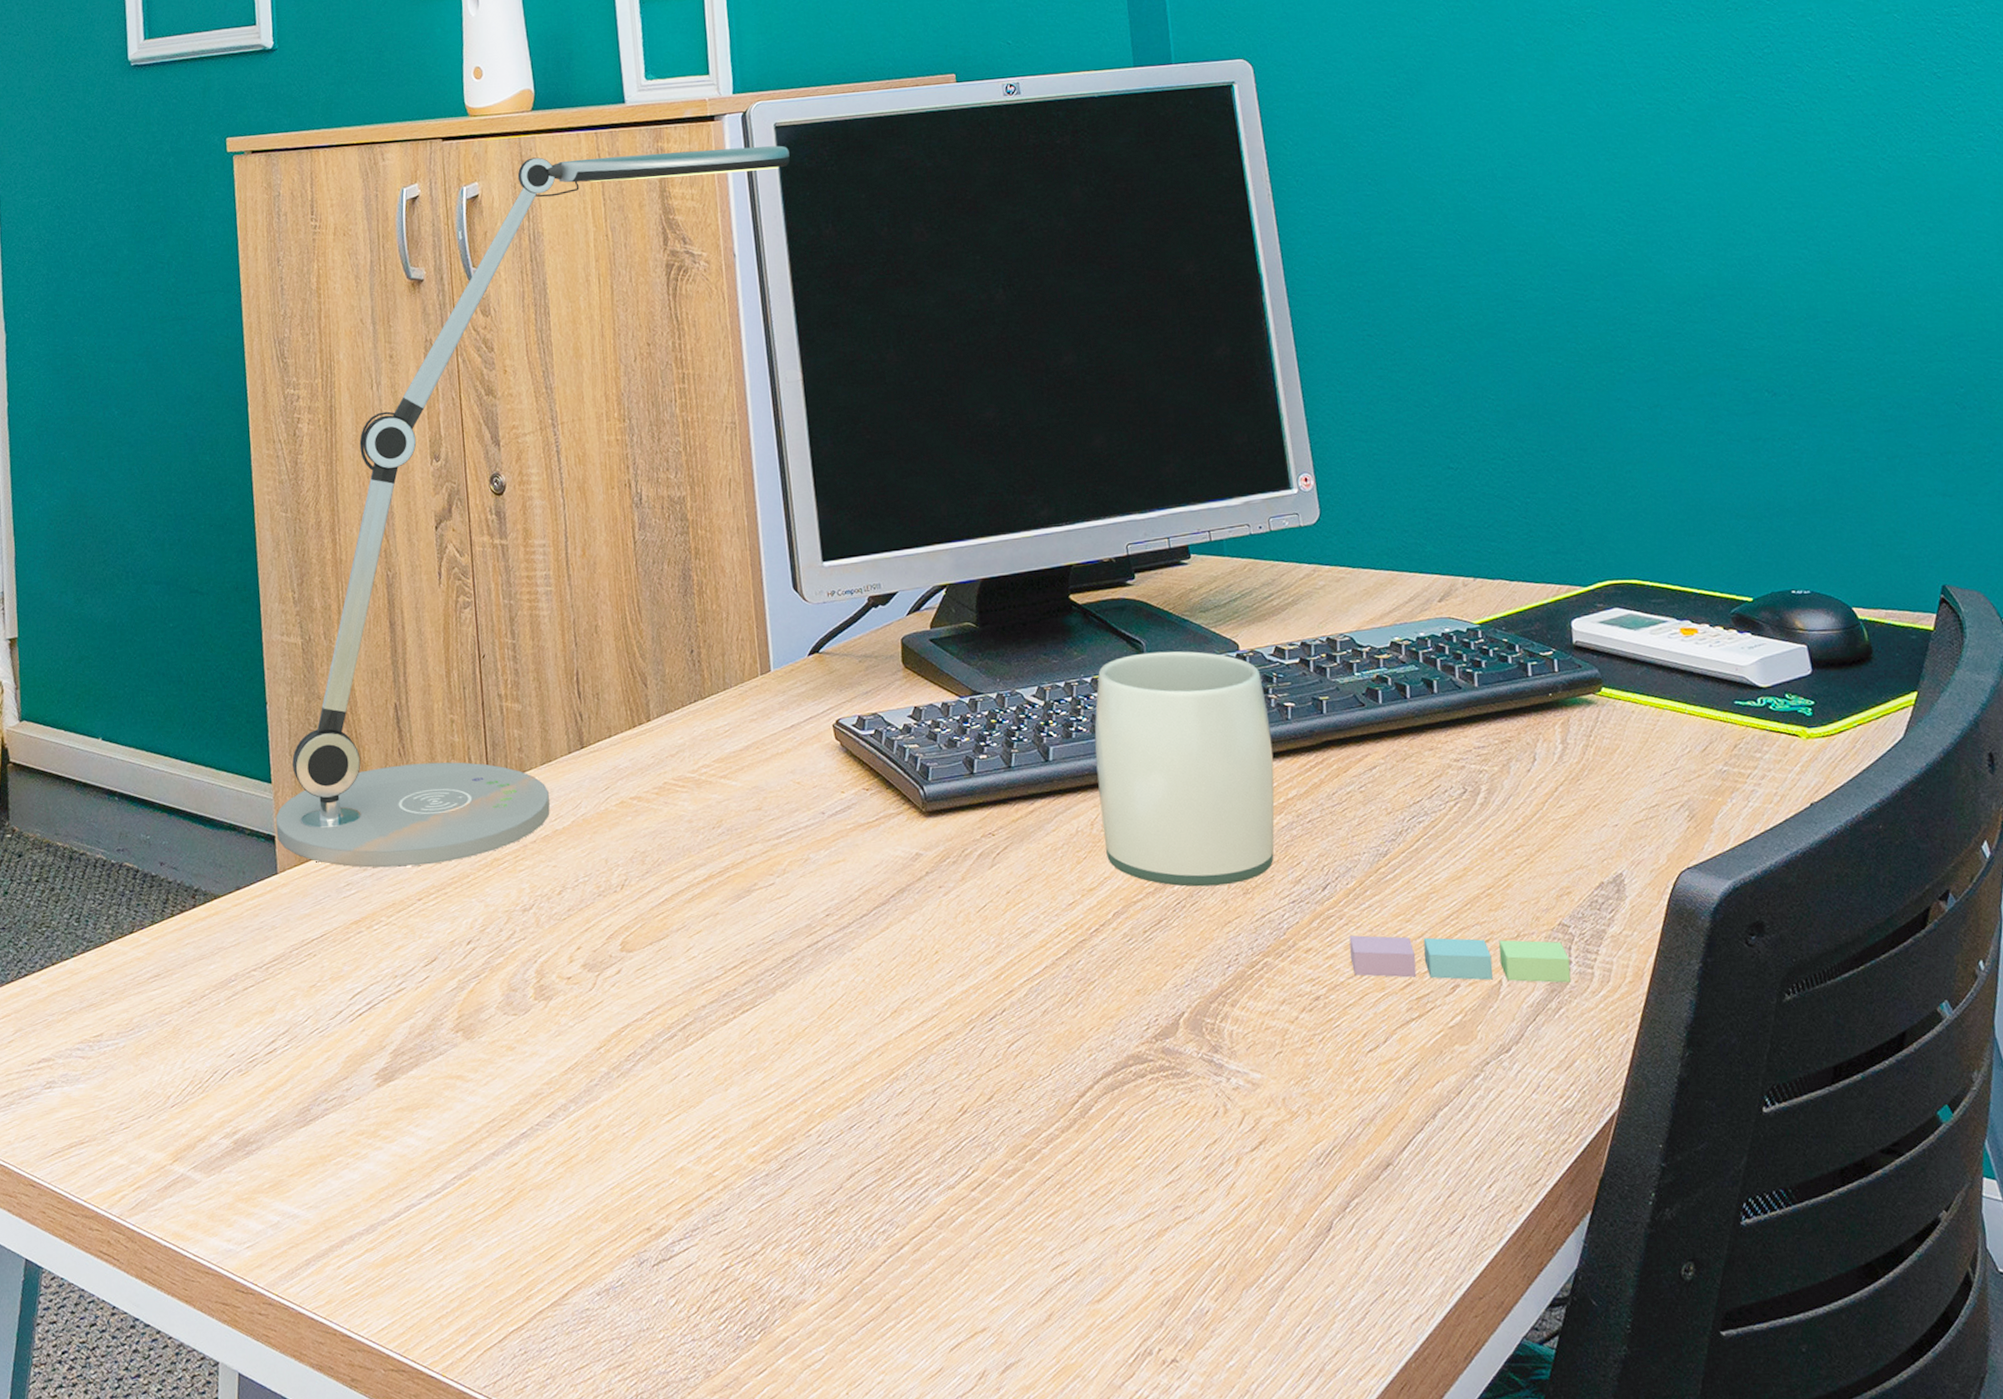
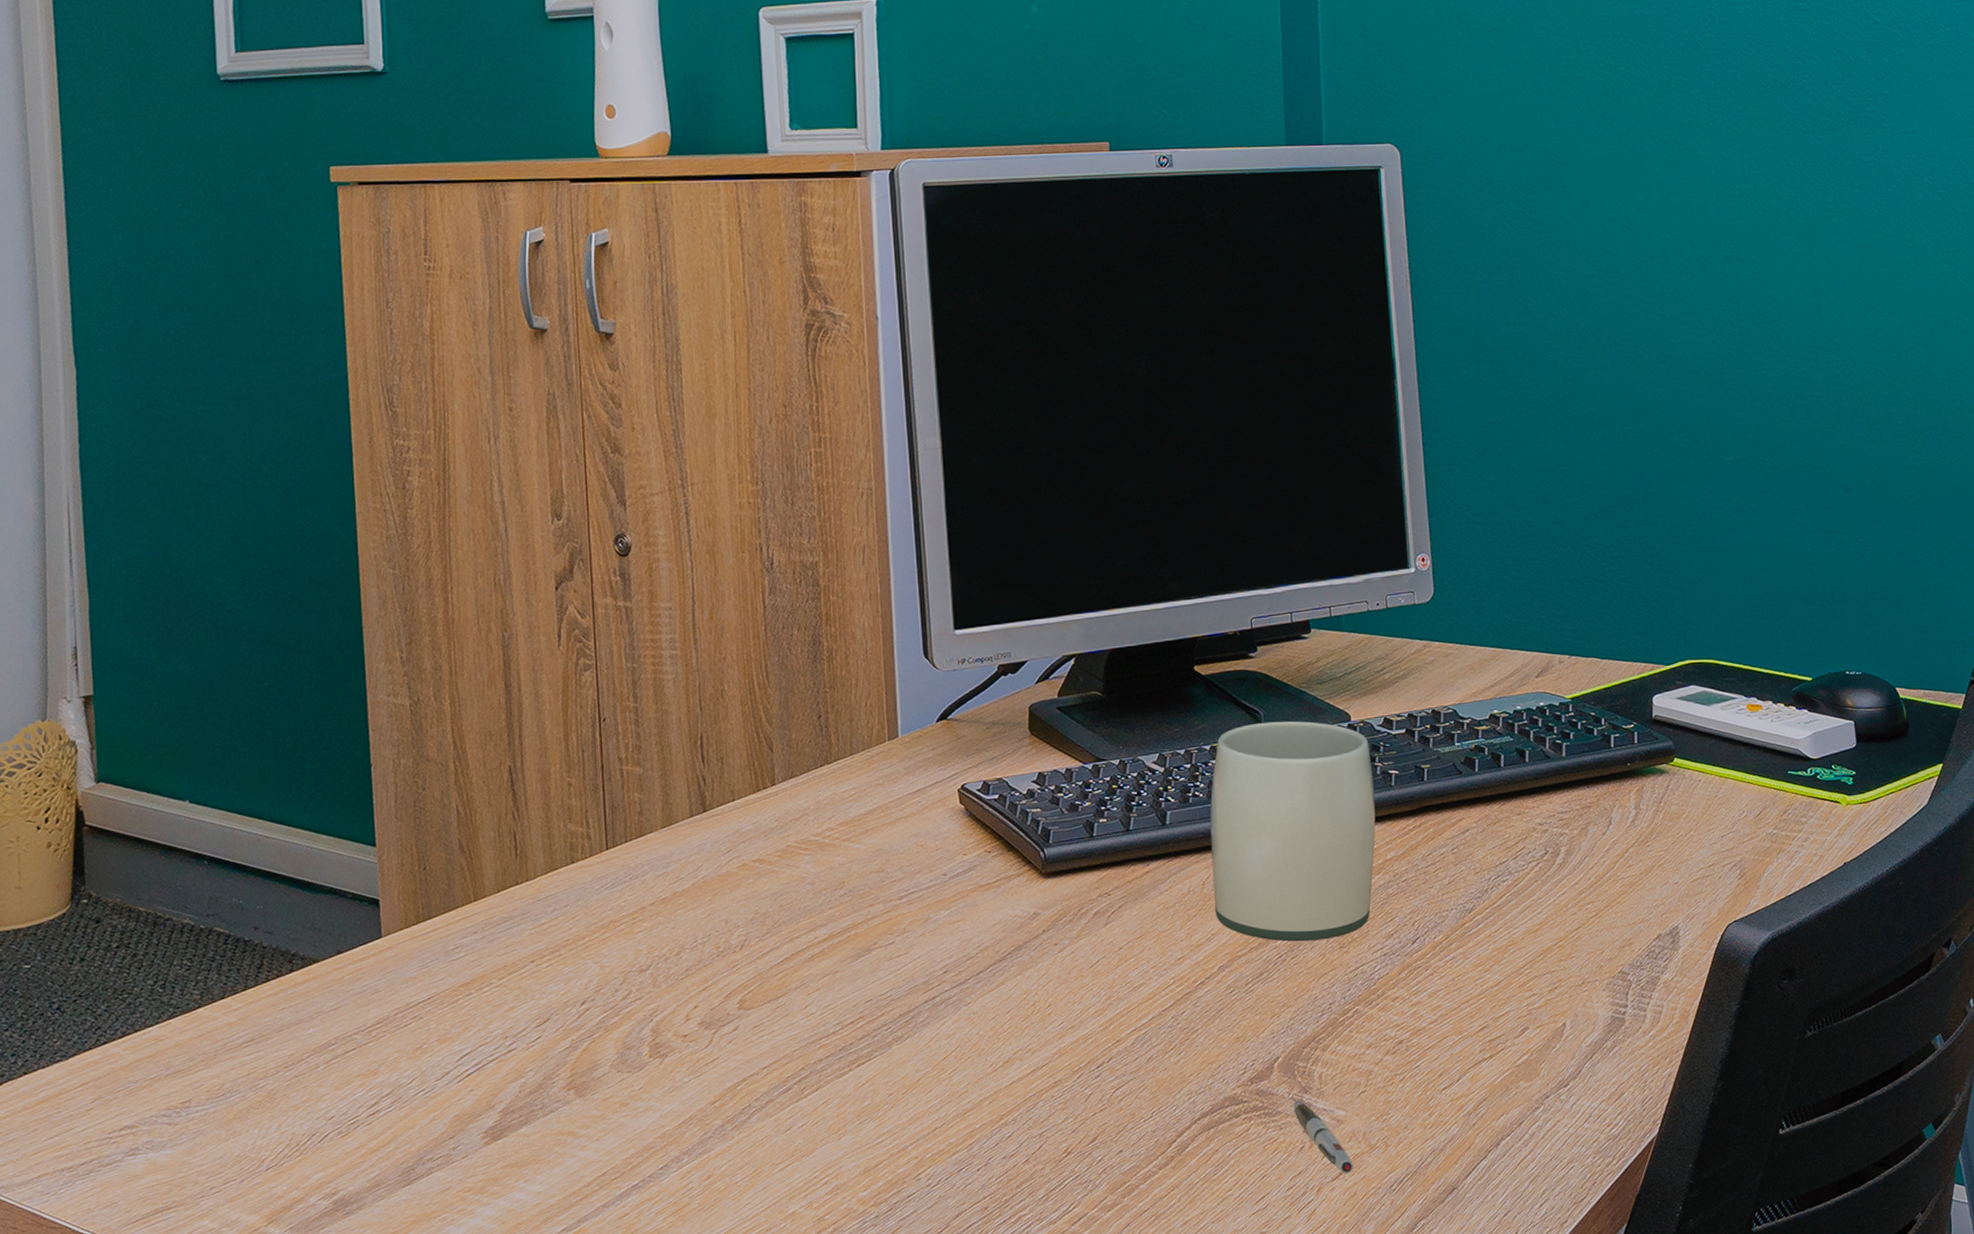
desk lamp: present [275,145,790,868] -> none [379,205,938,931]
pen: none [1203,1060,1275,1144] -> present [1293,1100,1354,1174]
sticky notes: present [1349,935,1571,983] -> none [1432,984,1626,1025]

